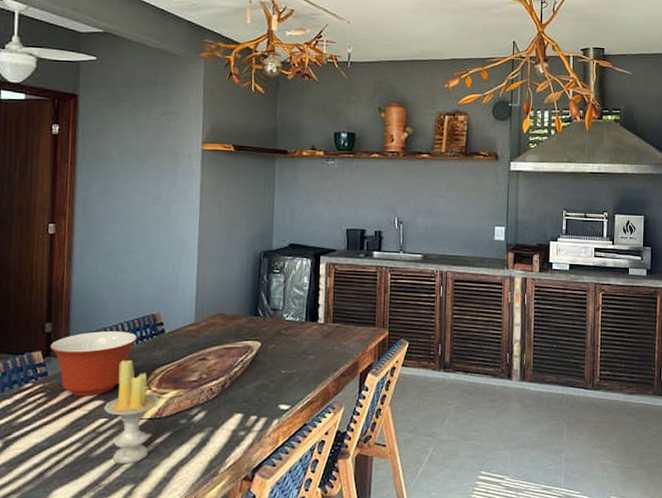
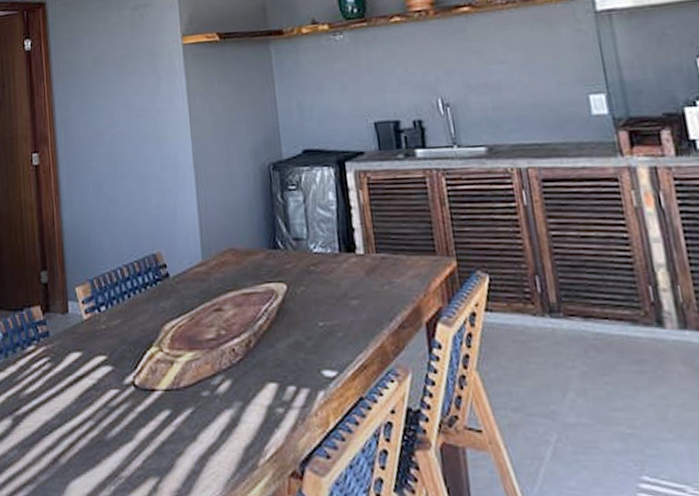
mixing bowl: present [50,330,138,396] -> none [48,277,140,361]
candle: present [104,359,160,465] -> none [113,313,175,450]

